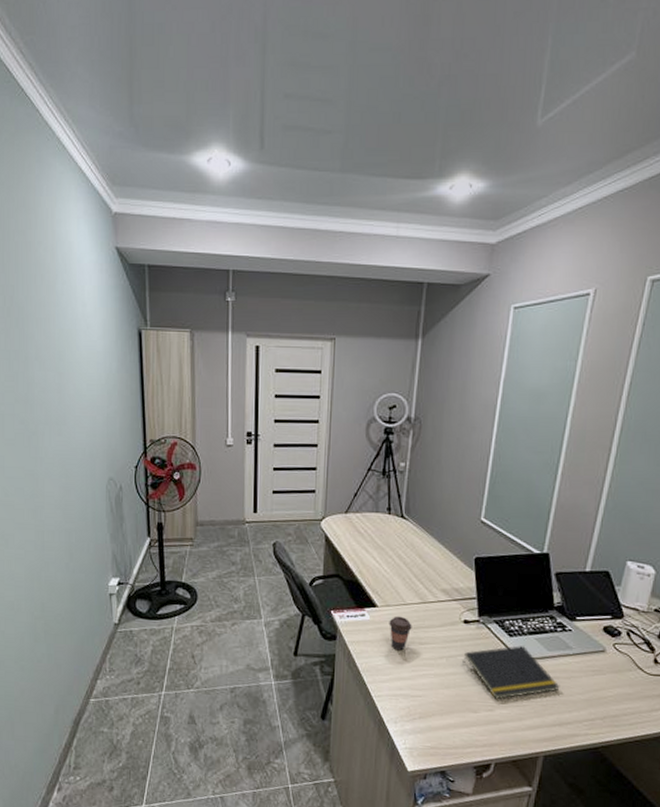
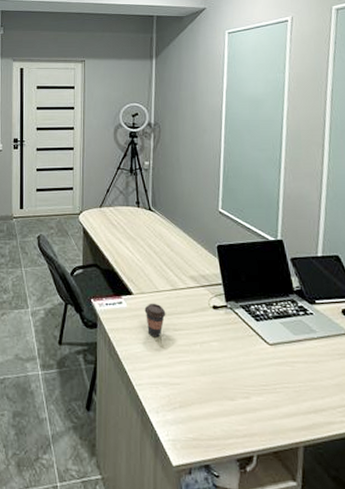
notepad: present [462,646,560,699] -> none [215,330,310,385]

